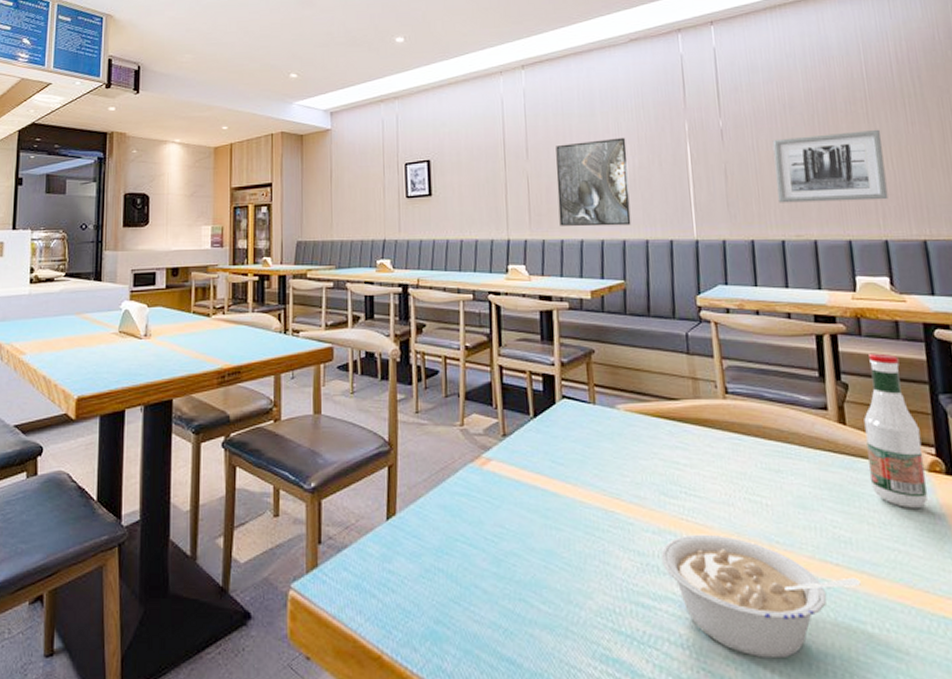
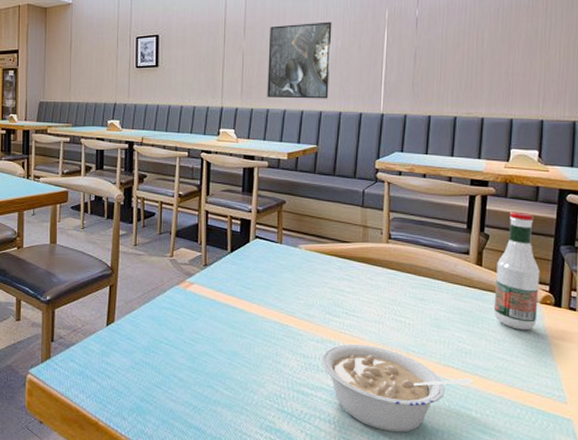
wall art: present [772,129,888,203] -> none [457,23,555,86]

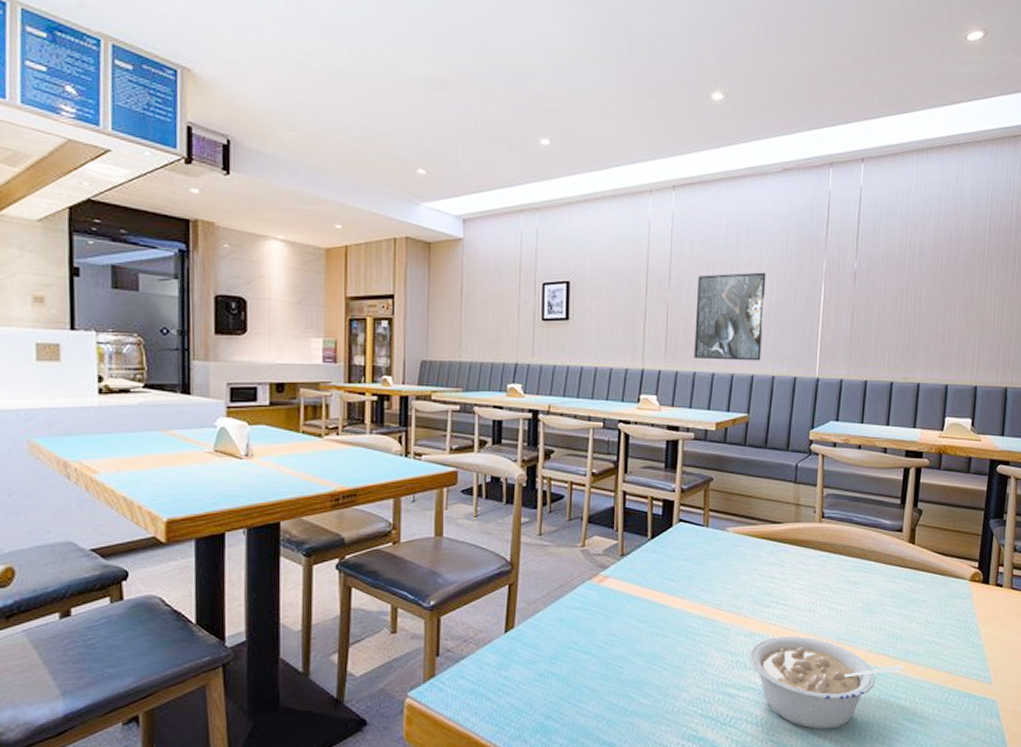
tabasco sauce: present [493,211,540,331] -> none [925,484,970,611]

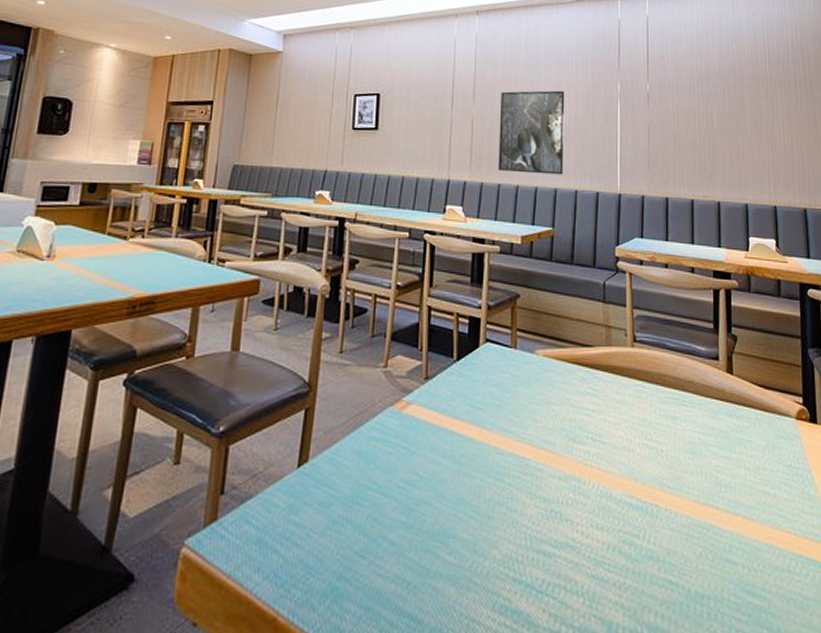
legume: present [749,635,903,730] -> none [565,479,736,603]

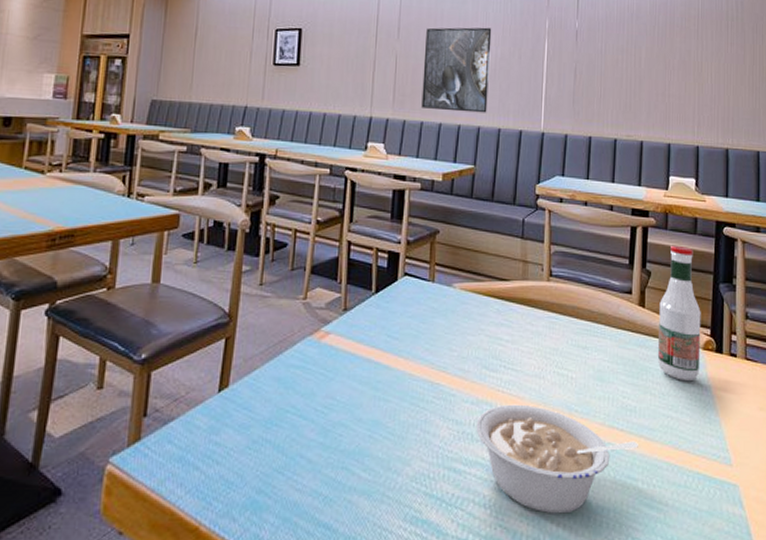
legume: none [565,479,736,603] -> present [476,404,638,514]
tabasco sauce: none [748,308,795,455] -> present [657,245,701,382]

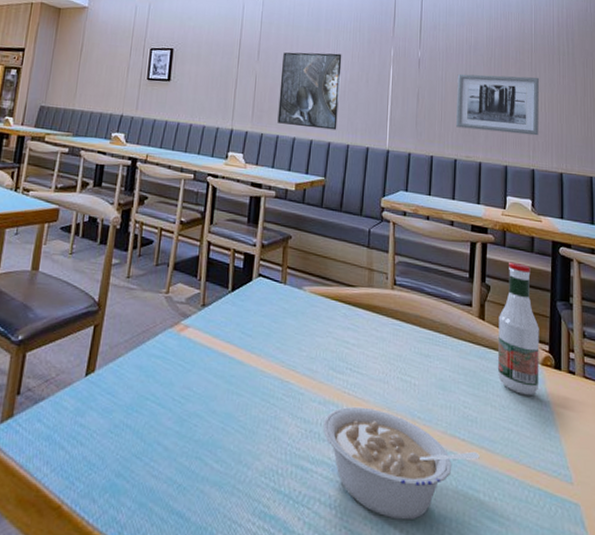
wall art: none [617,45,706,110] -> present [456,74,540,136]

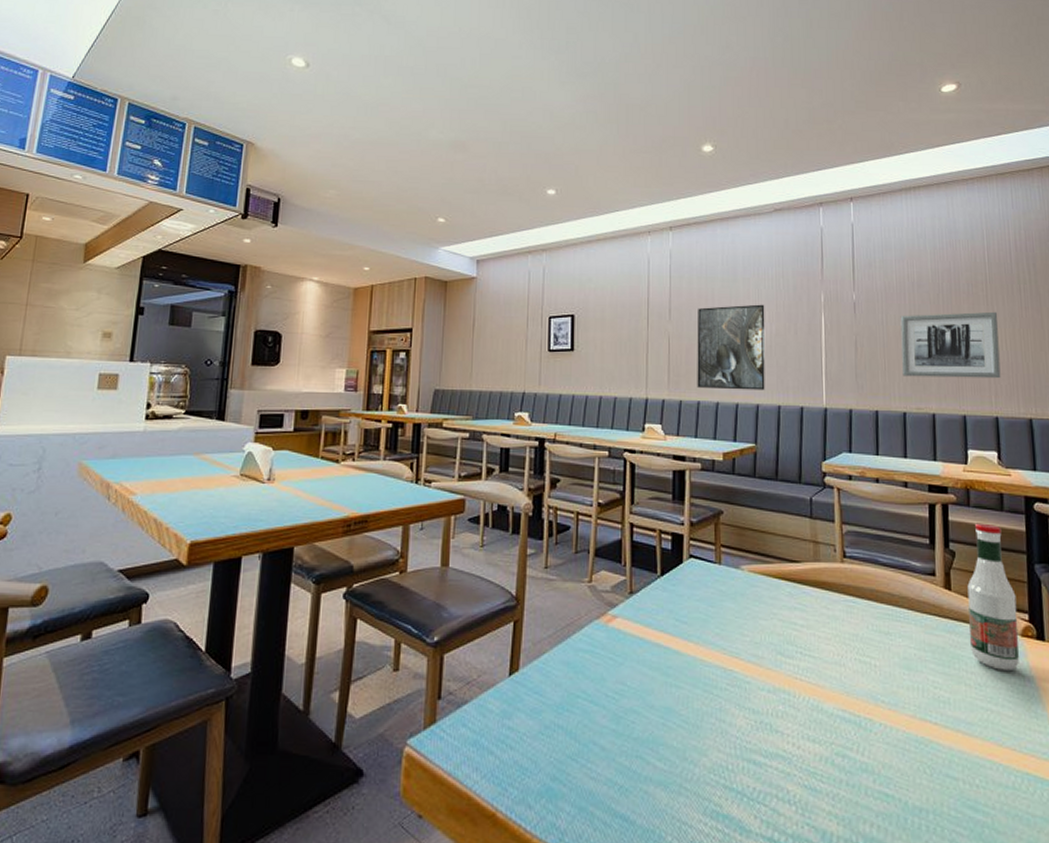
legume: present [323,406,480,520] -> none [774,693,956,814]

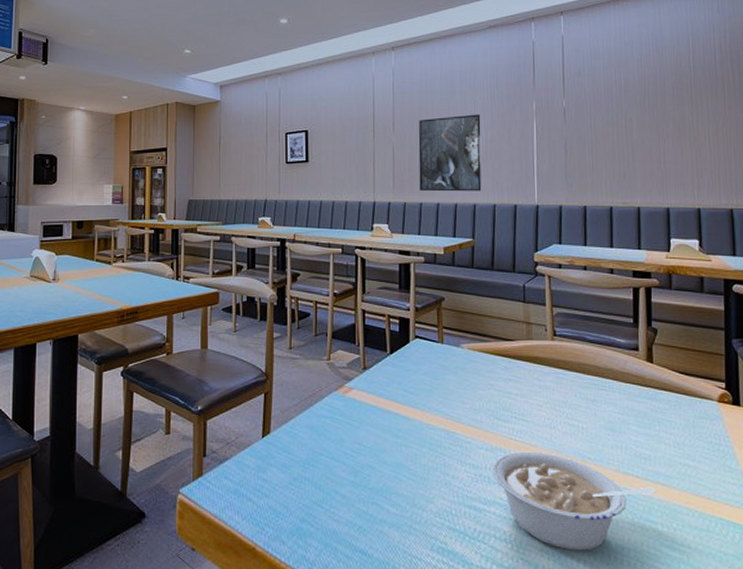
legume: none [774,693,956,814] -> present [492,451,655,551]
wall art: present [900,311,1001,379] -> none [608,111,704,175]
tabasco sauce: present [967,523,1020,672] -> none [668,304,717,433]

